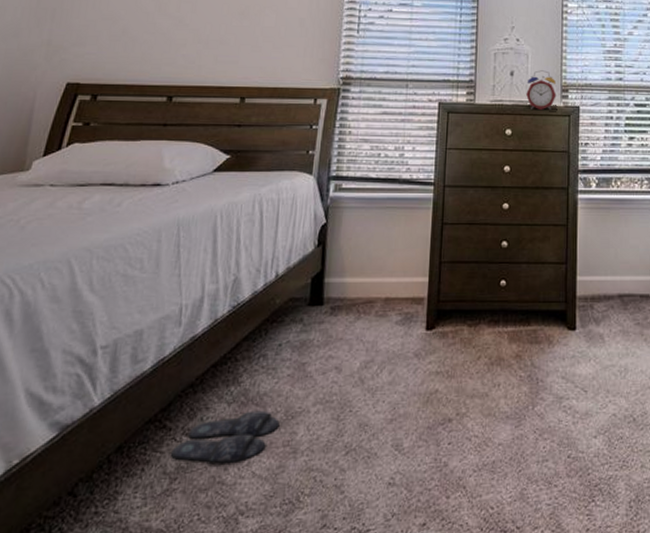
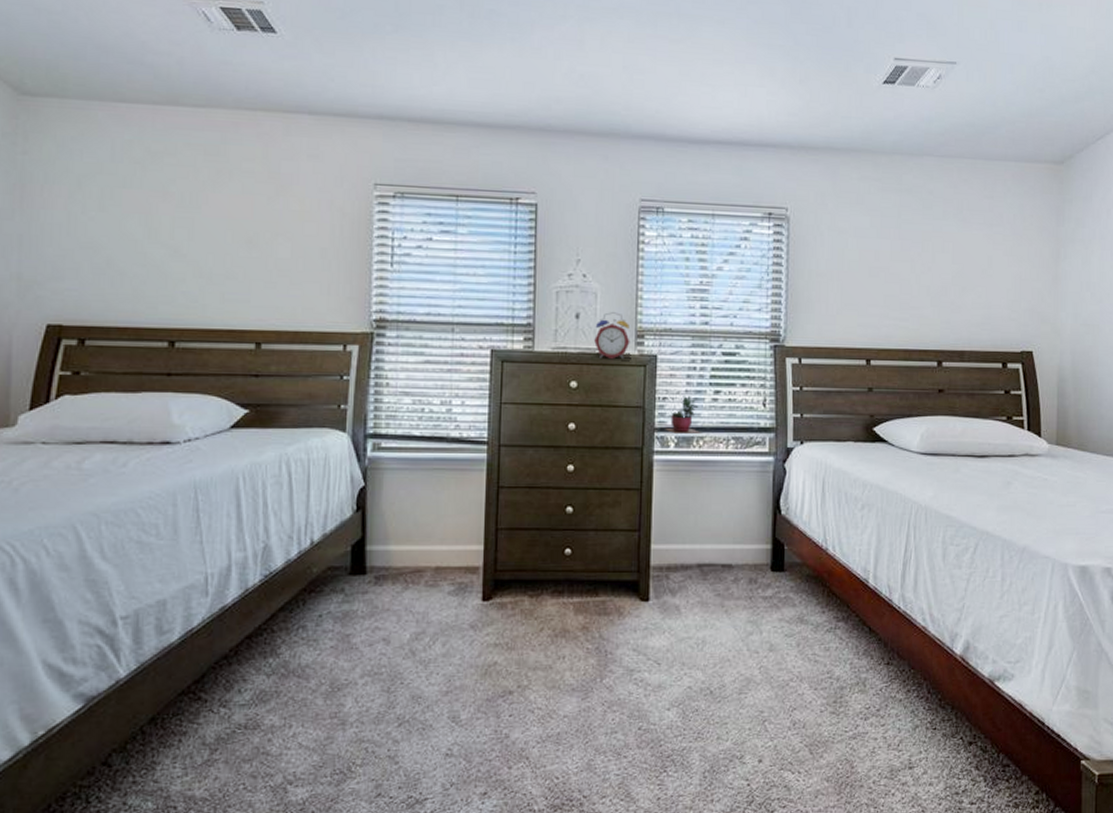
slippers: present [171,410,280,463] -> none [209,682,325,734]
succulent plant: none [587,141,620,176] -> present [665,395,702,435]

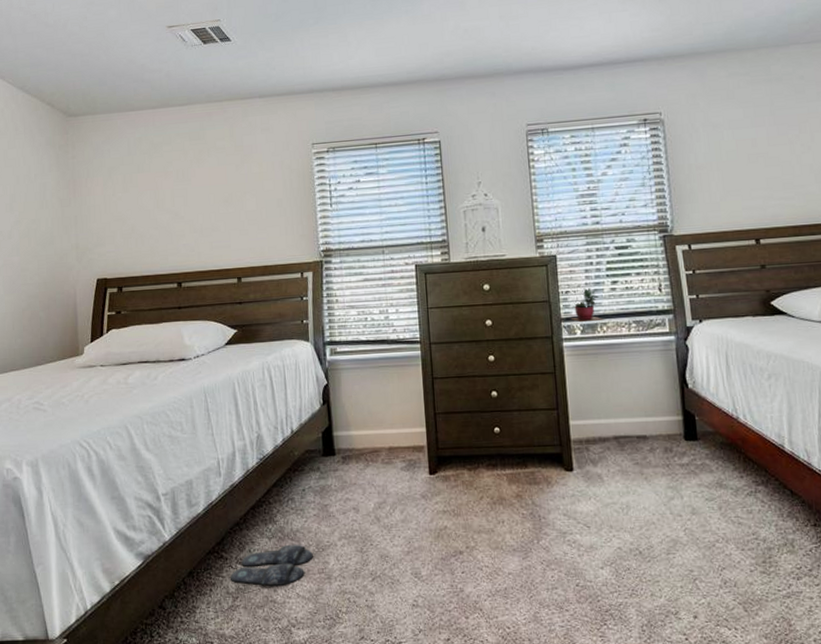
slippers: none [209,682,325,734] -> present [230,544,313,586]
alarm clock: present [594,312,630,360] -> none [499,222,531,264]

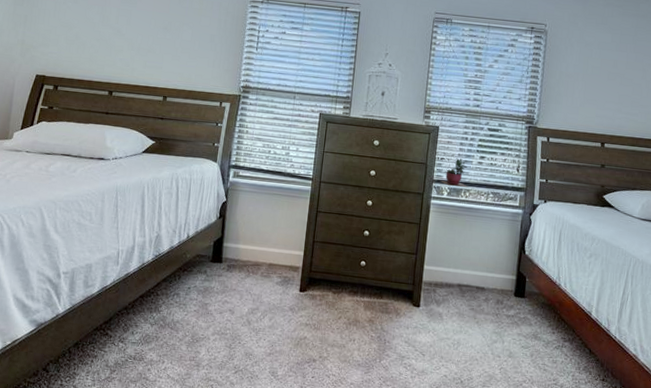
slippers: present [230,544,313,586] -> none [111,332,188,367]

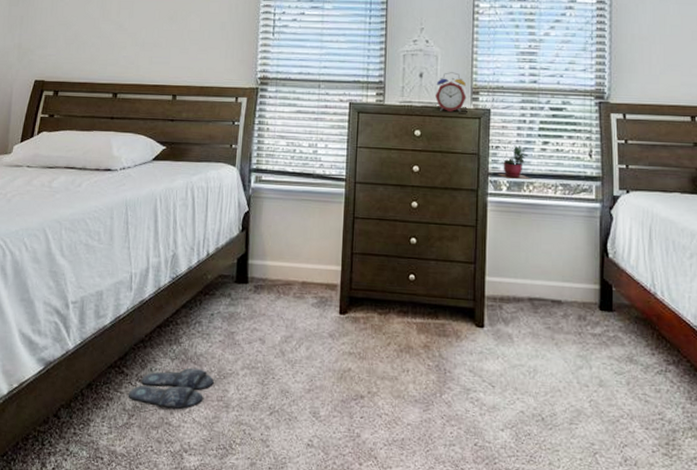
slippers: none [111,332,188,367] -> present [129,367,214,409]
alarm clock: none [394,92,420,128] -> present [435,72,467,113]

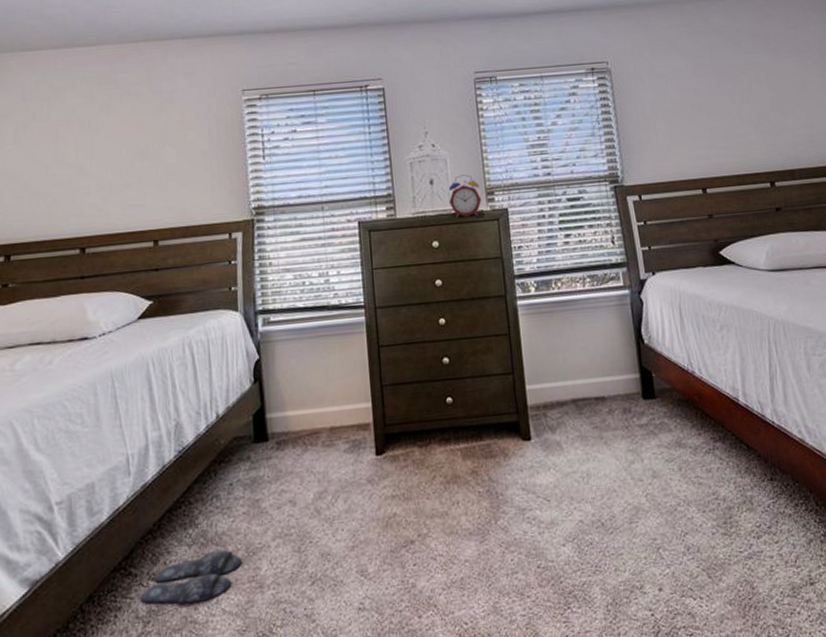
succulent plant: present [498,144,532,181] -> none [524,241,559,279]

